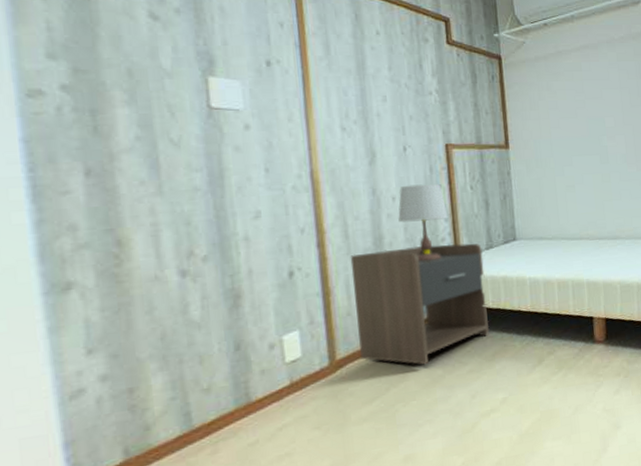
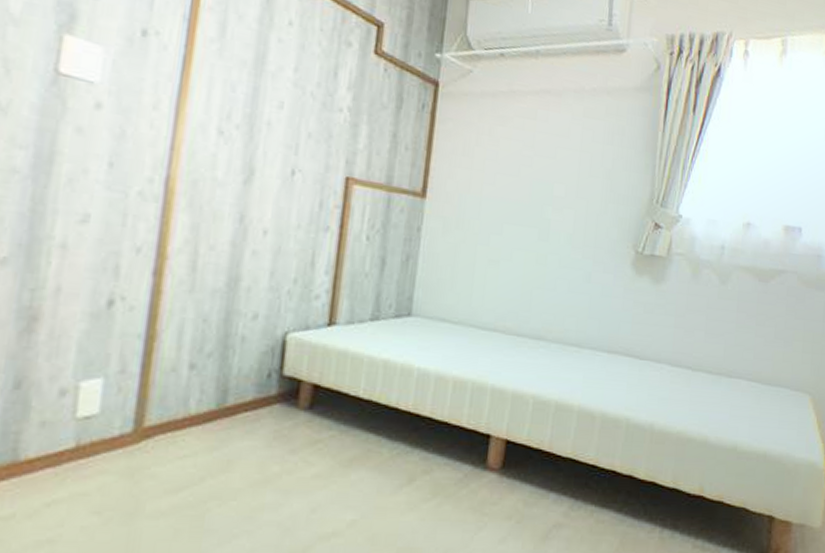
nightstand: present [350,243,490,365] -> none [177,293,365,456]
table lamp: present [398,184,449,262] -> none [265,218,331,322]

